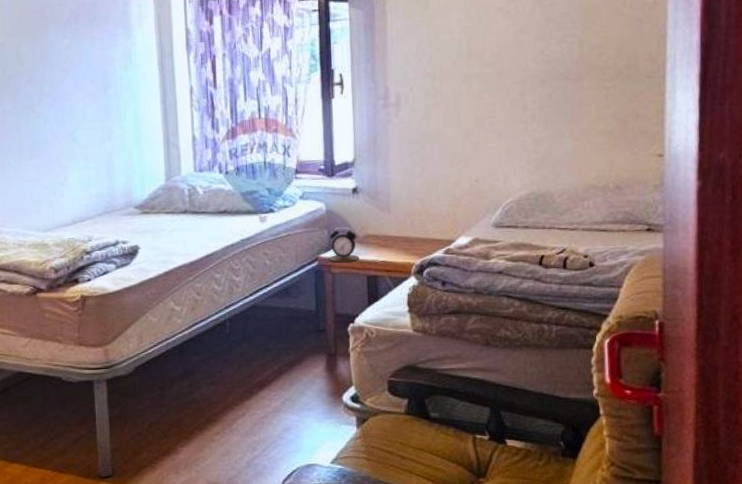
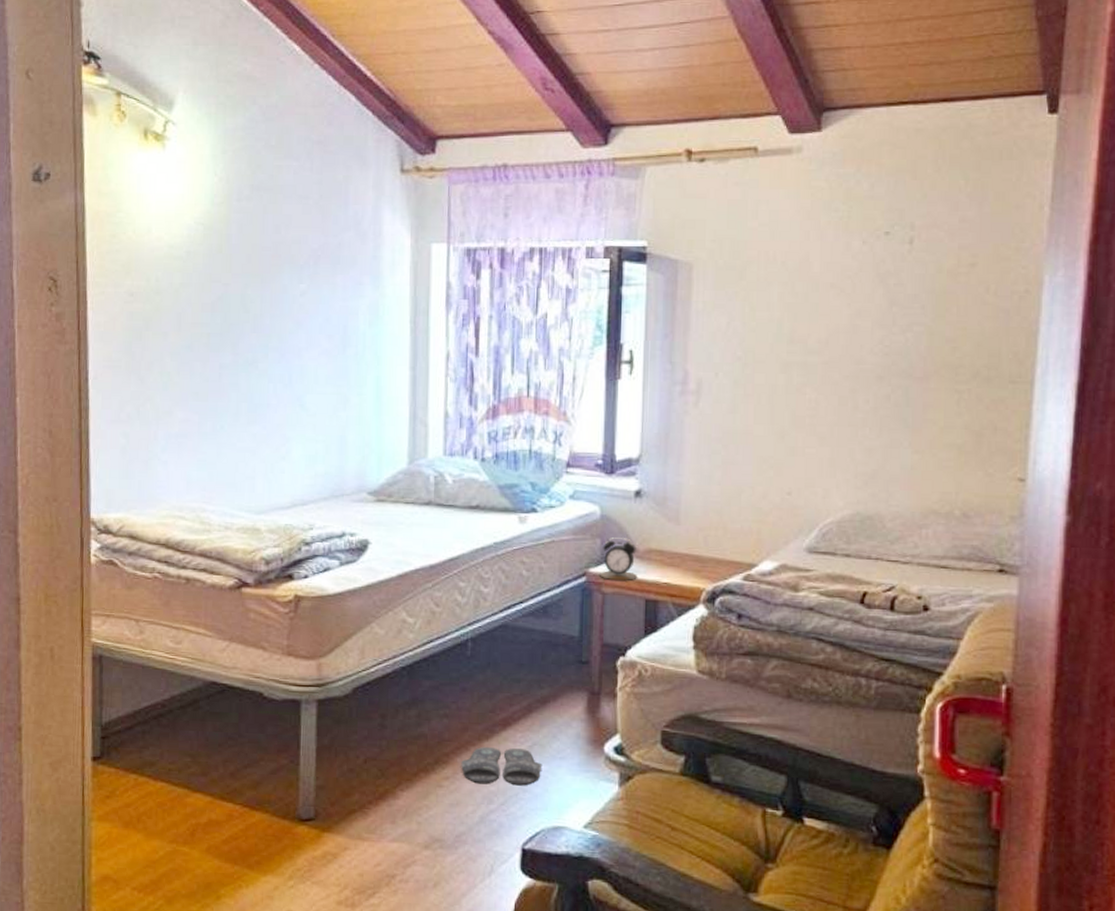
slippers: none [228,404,294,436] -> present [461,746,543,786]

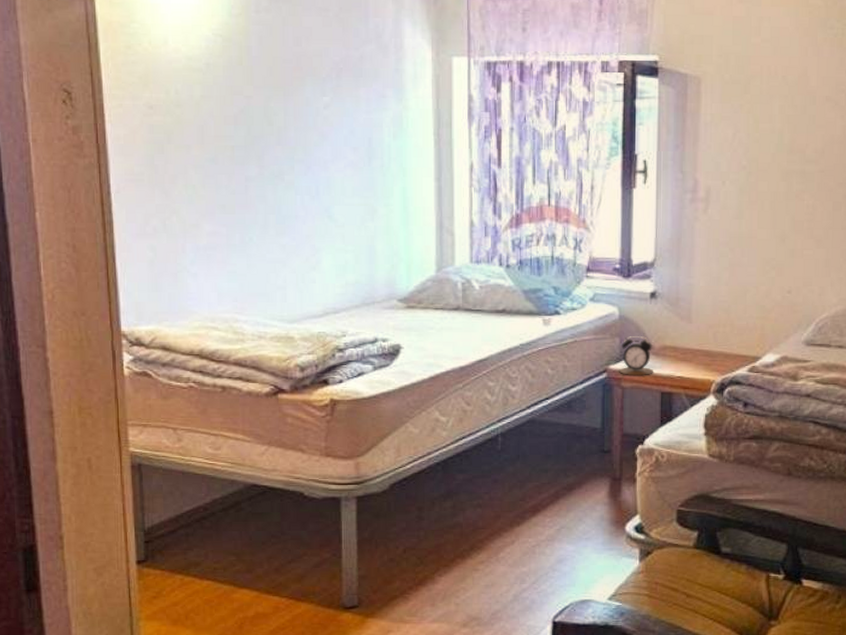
slippers: present [461,746,543,786] -> none [495,531,570,566]

